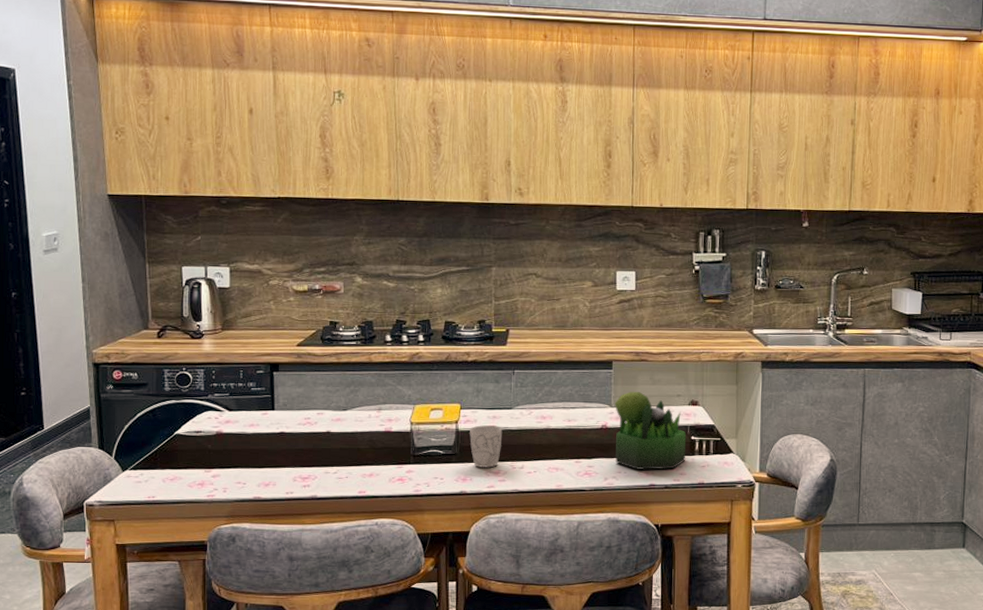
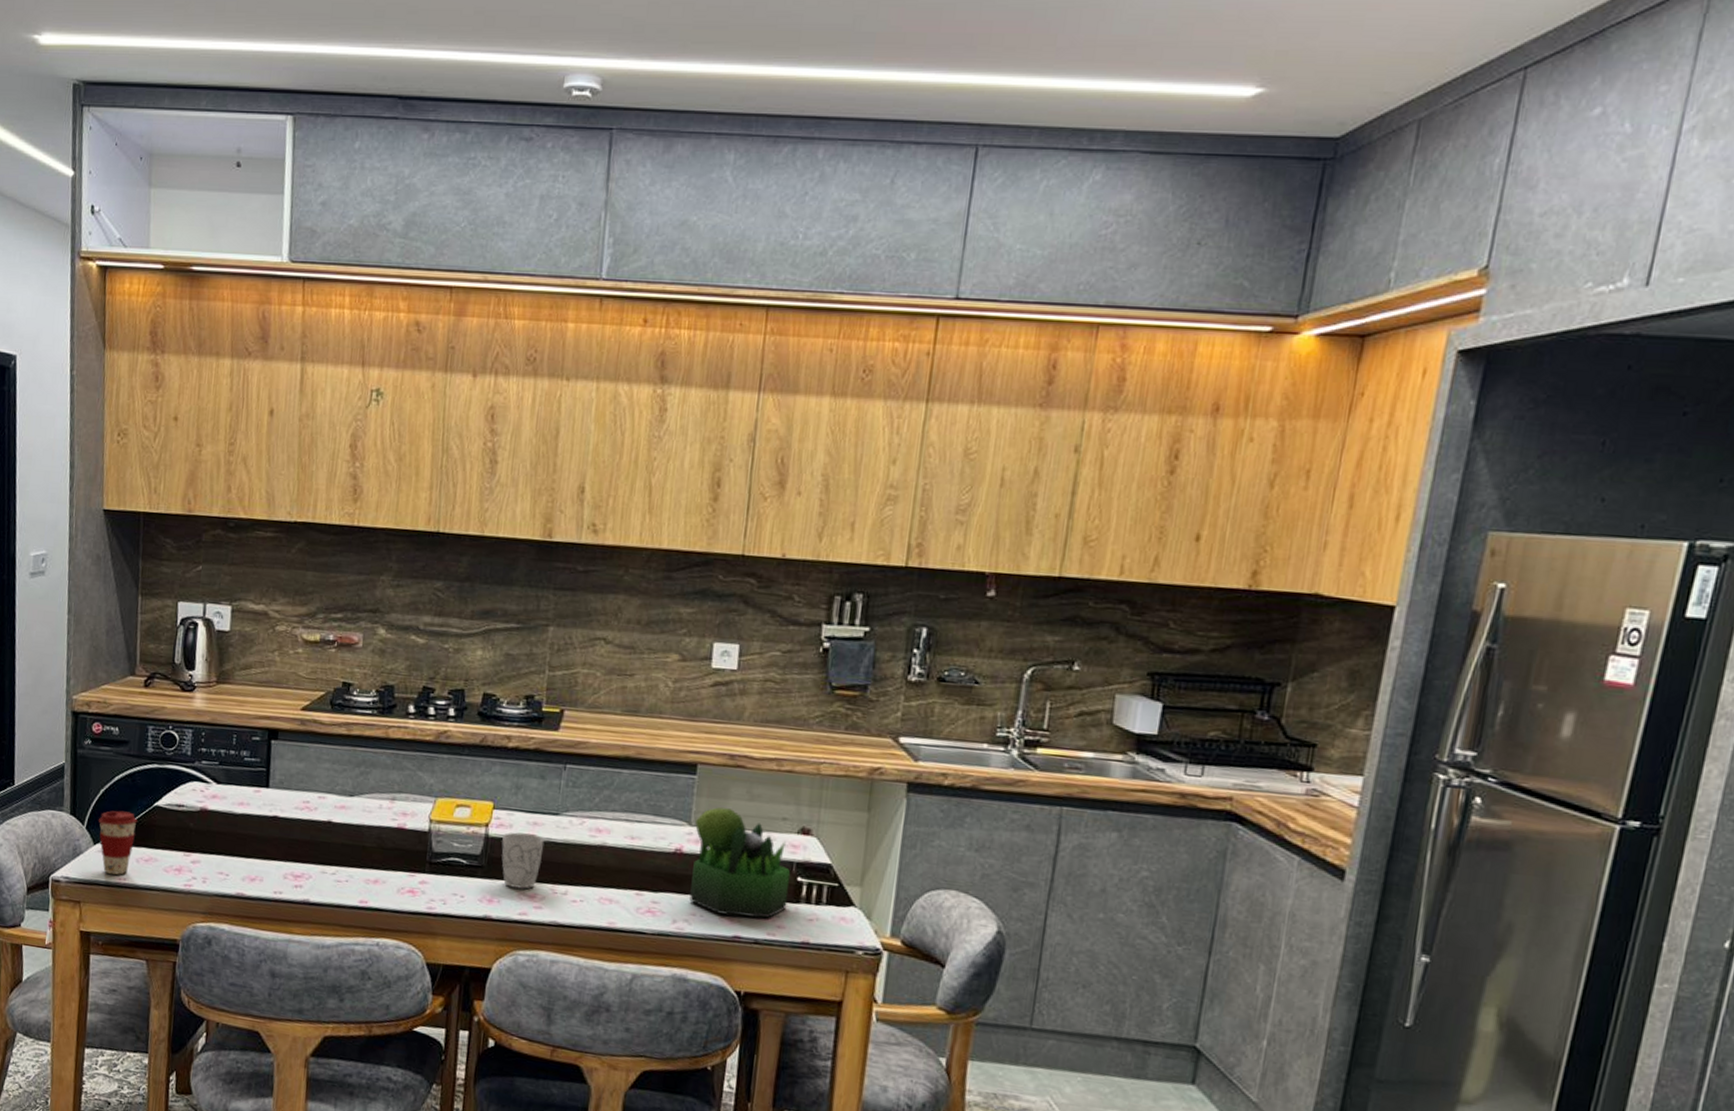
coffee cup: none [124,441,161,495] -> present [98,810,138,875]

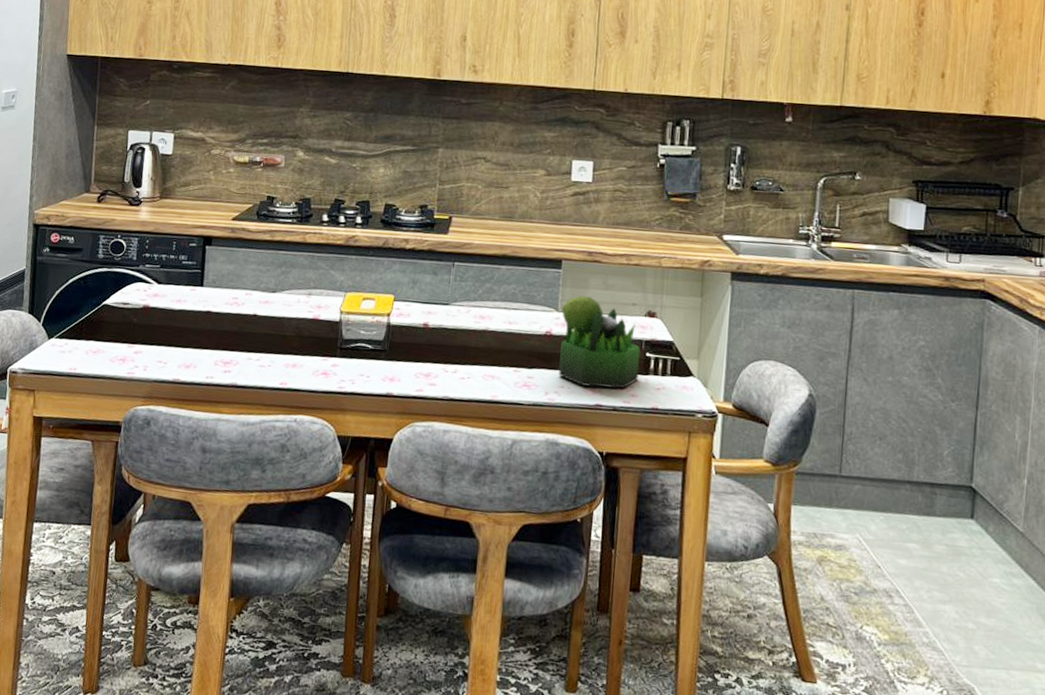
coffee cup: present [98,810,138,875] -> none [53,309,88,366]
mug: present [501,832,545,889] -> none [401,320,437,369]

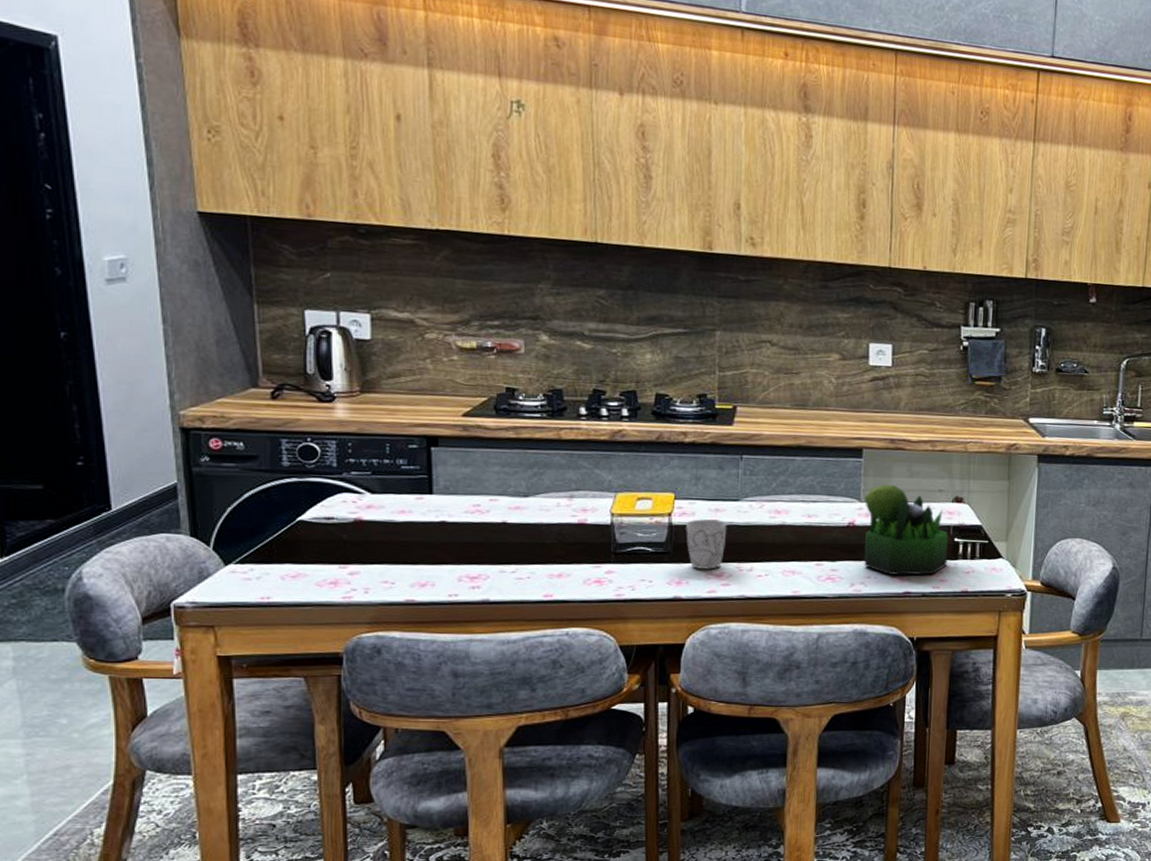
mug: none [401,320,437,369] -> present [686,519,727,570]

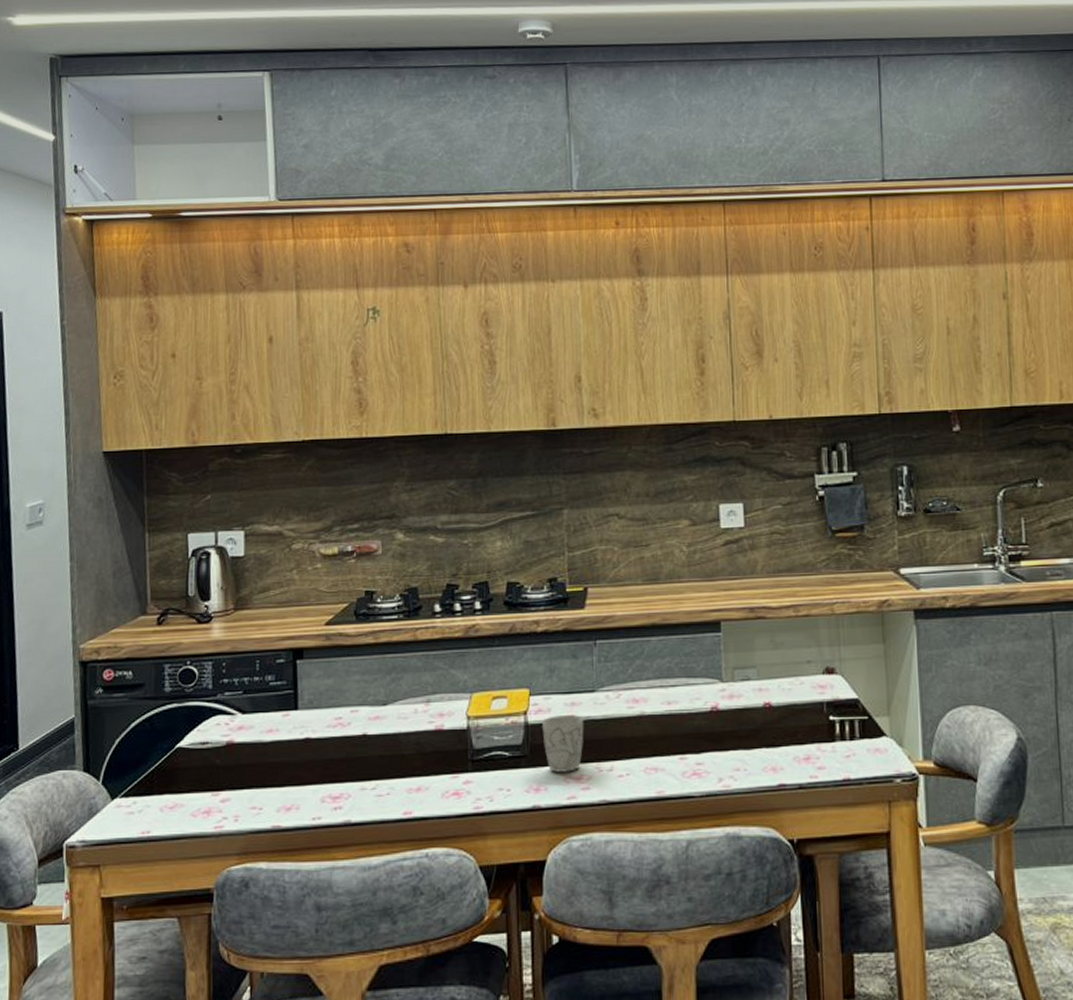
plant: present [863,485,949,575] -> none [725,660,824,765]

